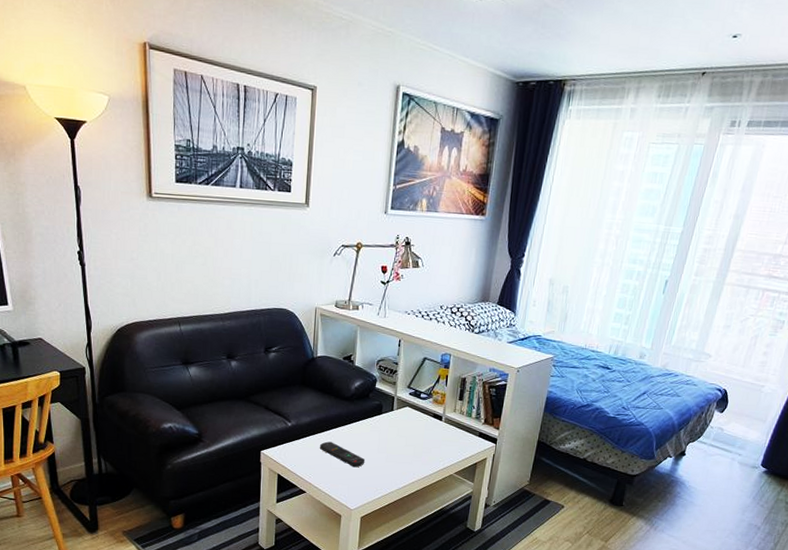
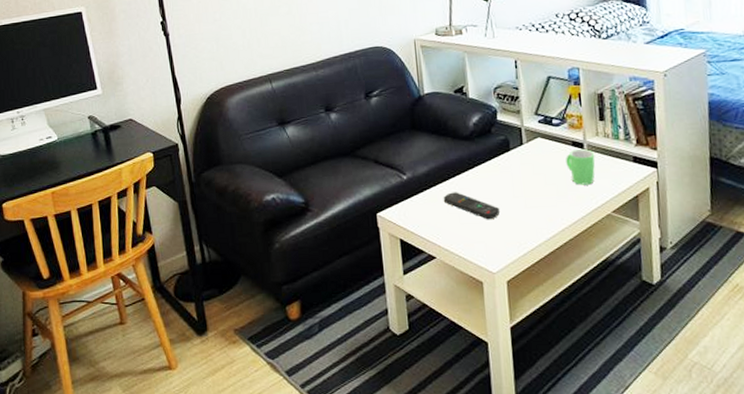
mug: none [425,420,450,450] -> present [566,148,595,185]

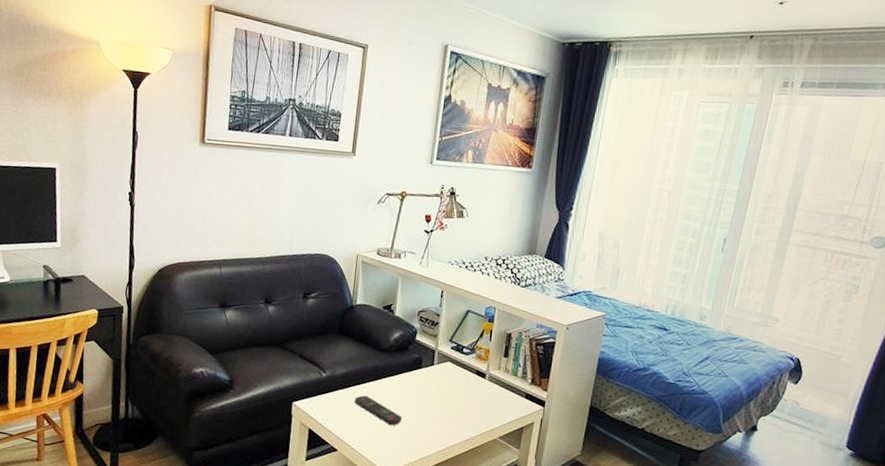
mug: present [566,148,595,185] -> none [467,377,494,411]

